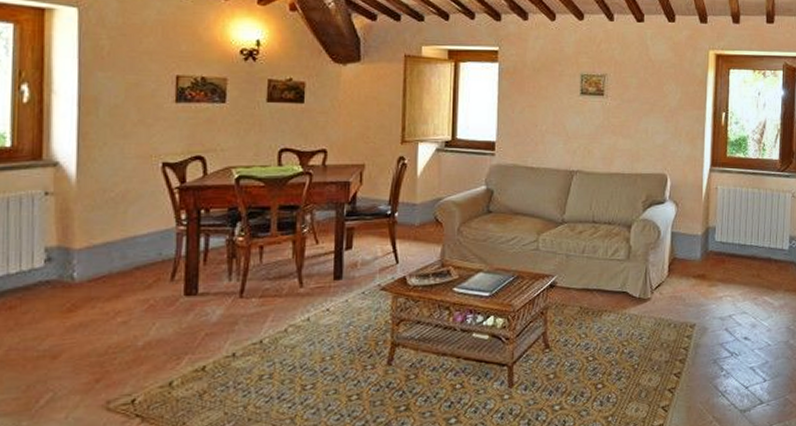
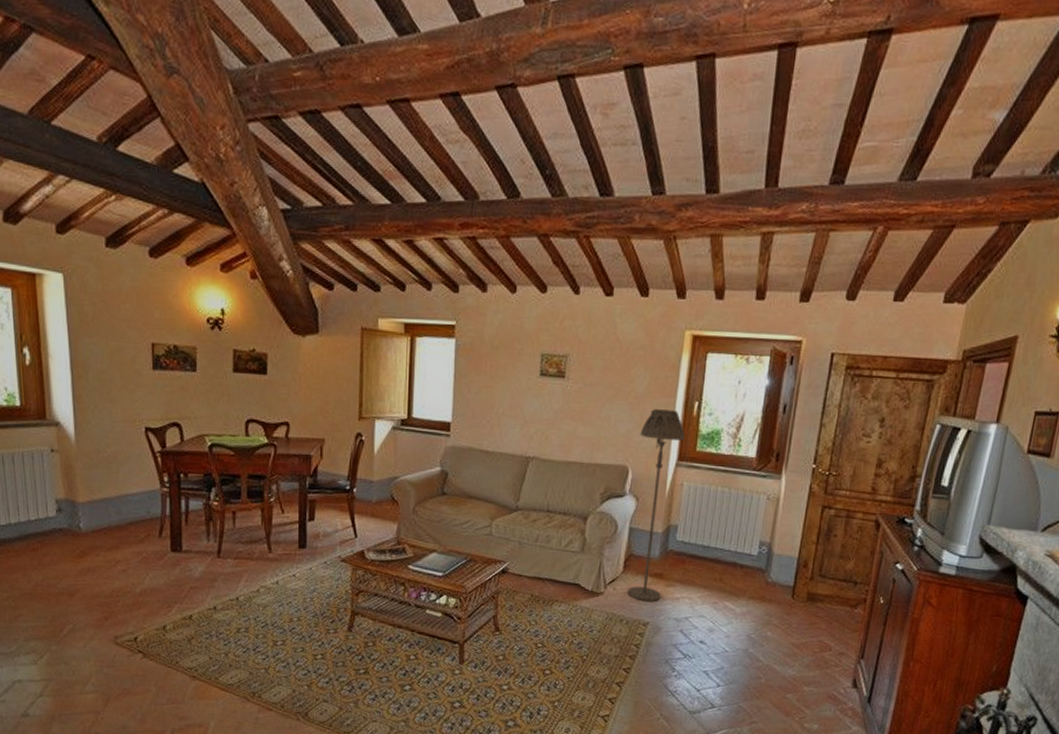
floor lamp: none [673,121,716,304] -> present [627,409,685,602]

